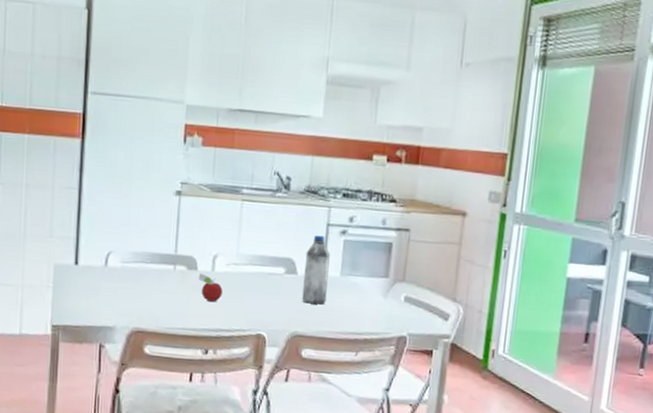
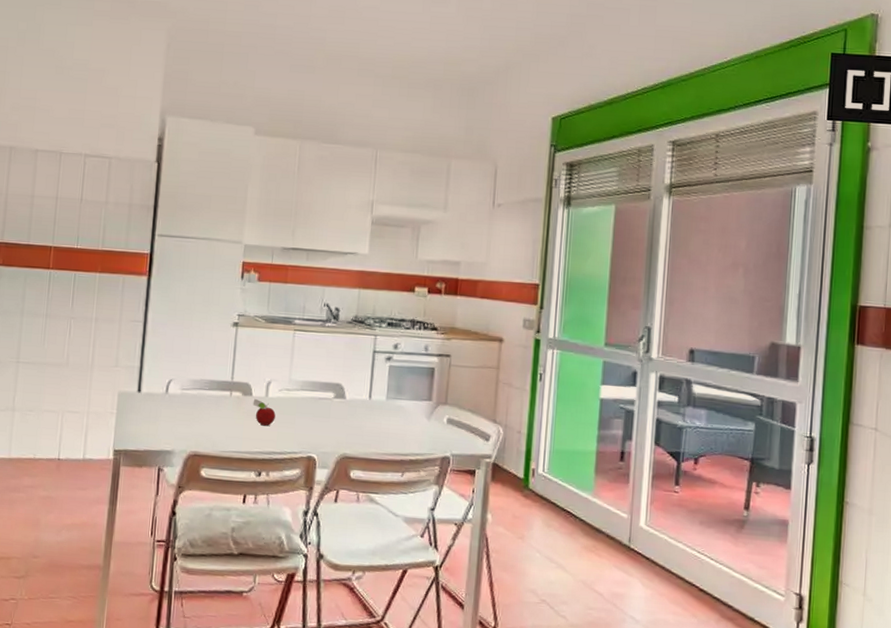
water bottle: present [302,235,330,305] -> none [350,361,376,427]

